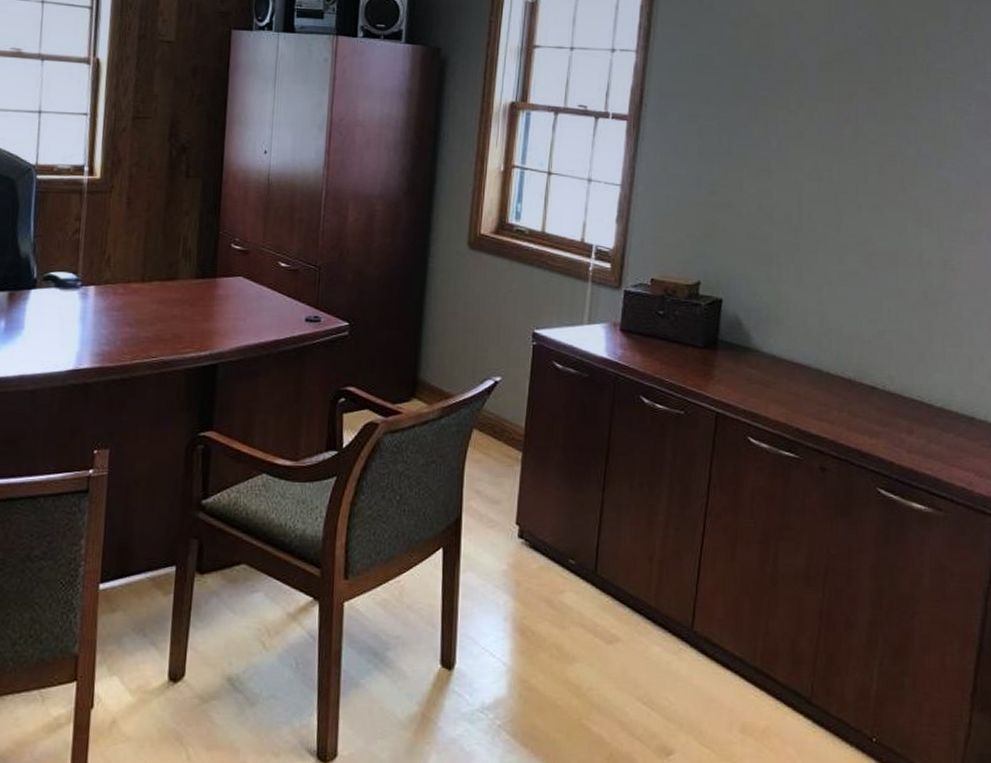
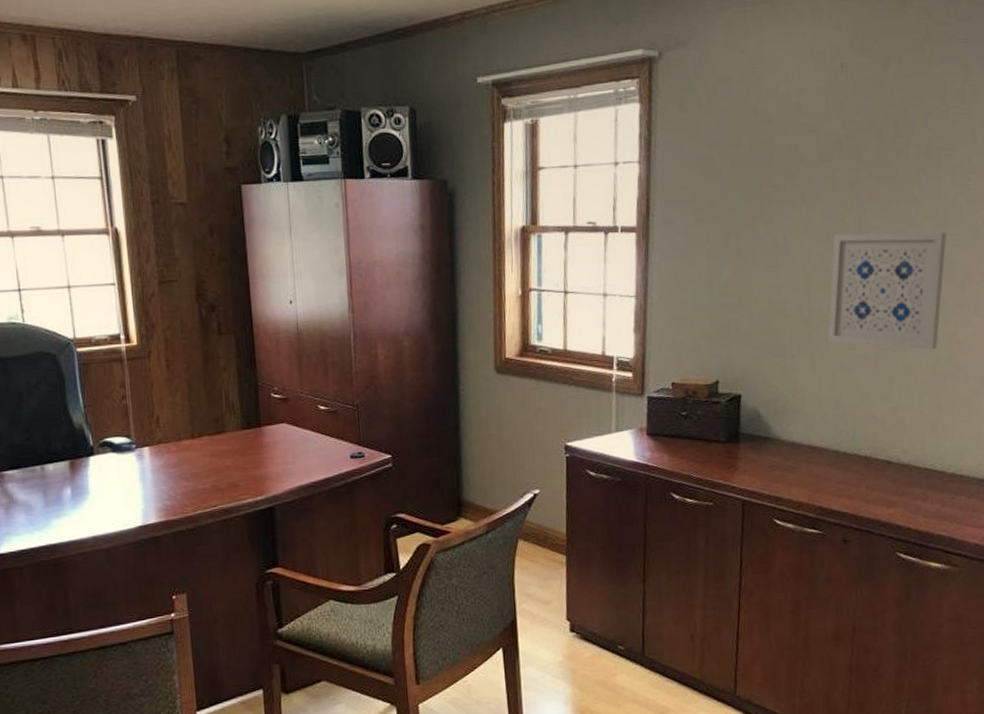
wall art: none [816,144,945,274] -> present [827,232,947,350]

